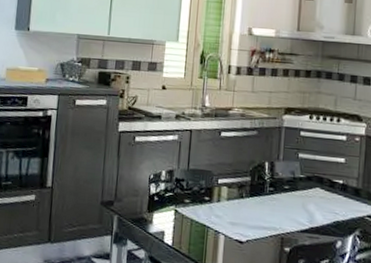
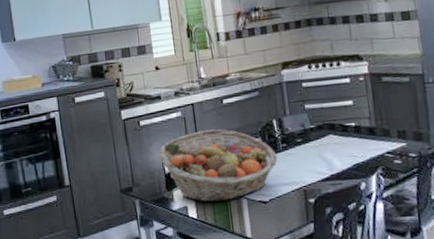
fruit basket: none [146,158,263,234] -> present [158,129,278,202]

